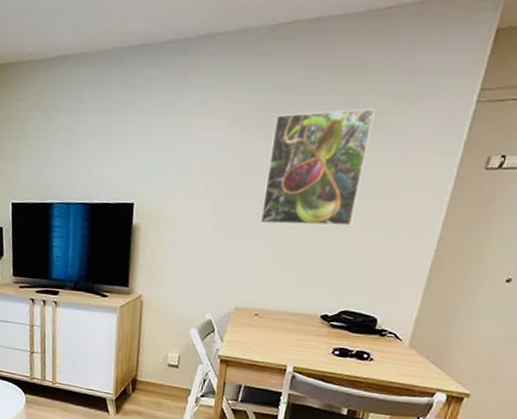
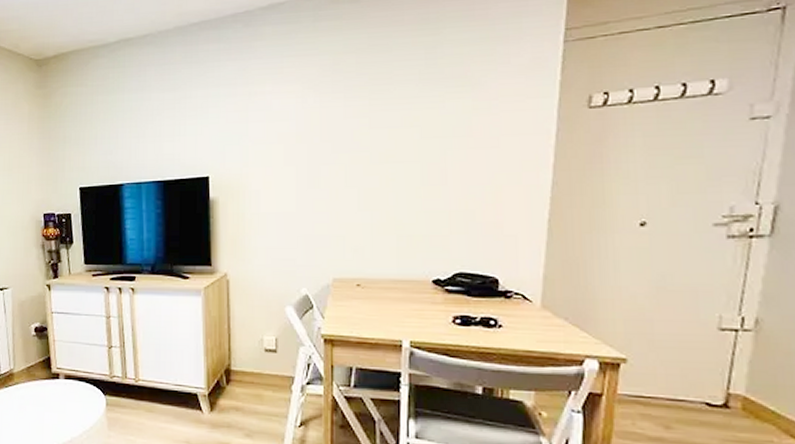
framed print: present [259,108,375,226] -> none [348,59,456,187]

